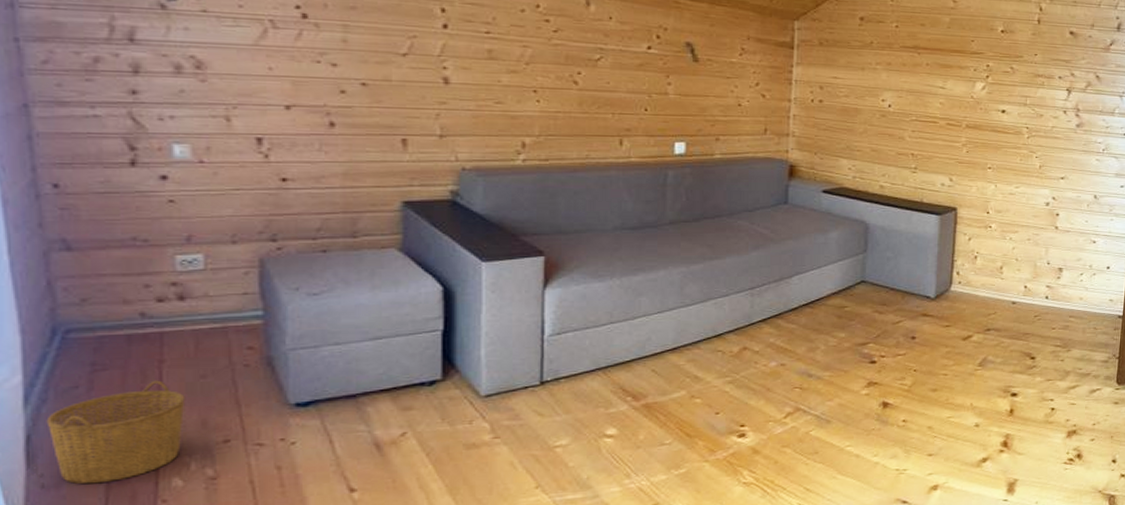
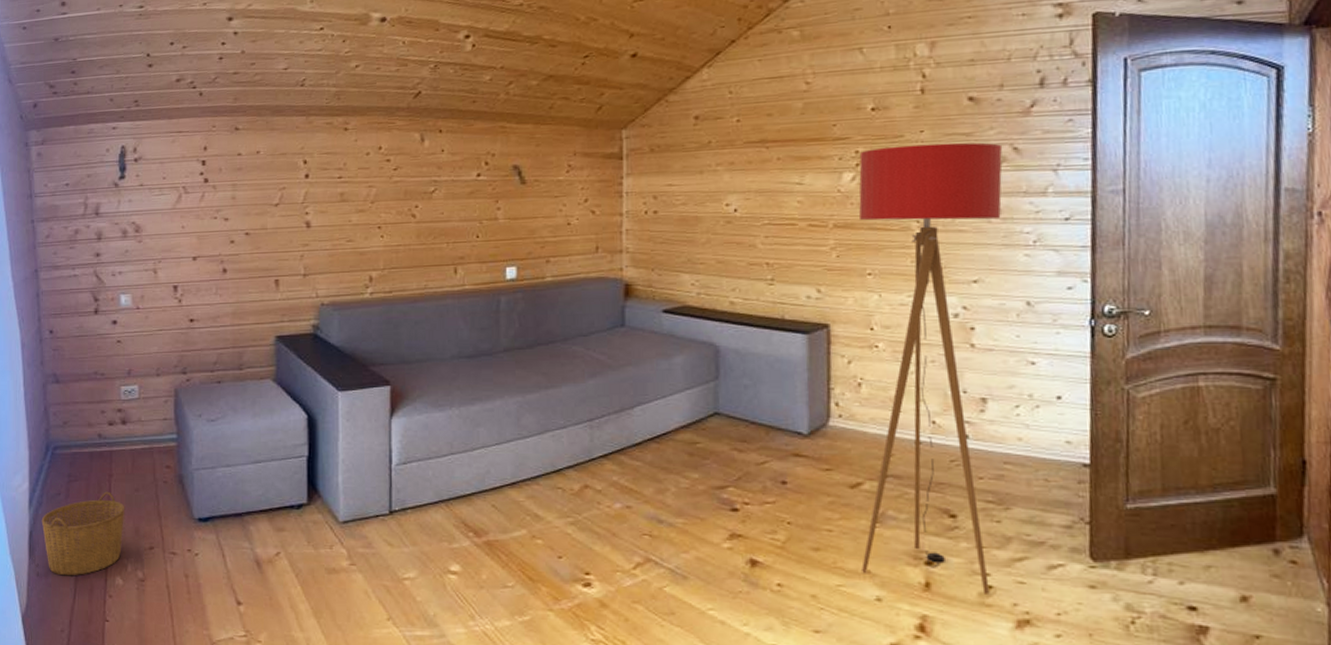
floor lamp: none [967,64,1088,415] -> present [858,142,1003,594]

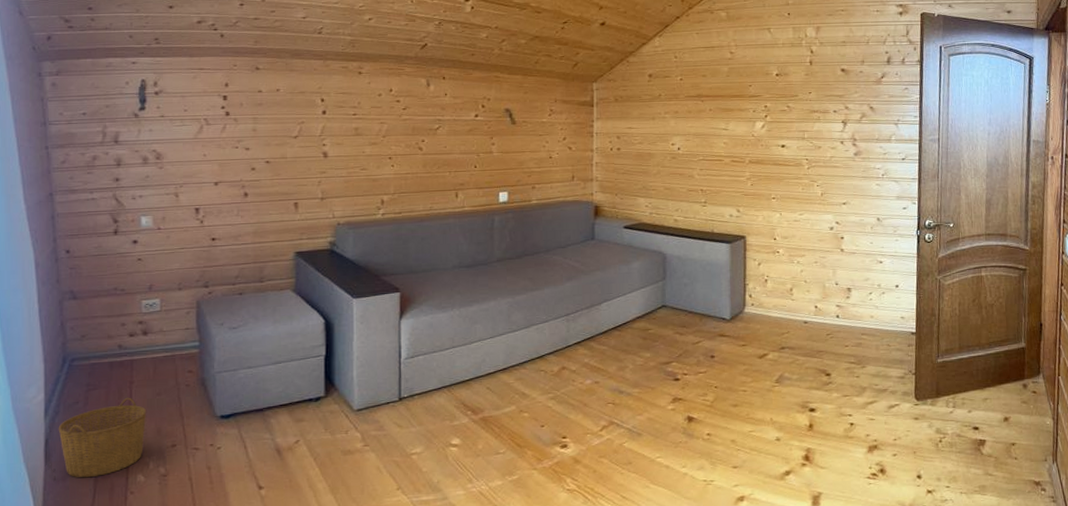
floor lamp: present [858,142,1003,594] -> none [766,102,863,430]

